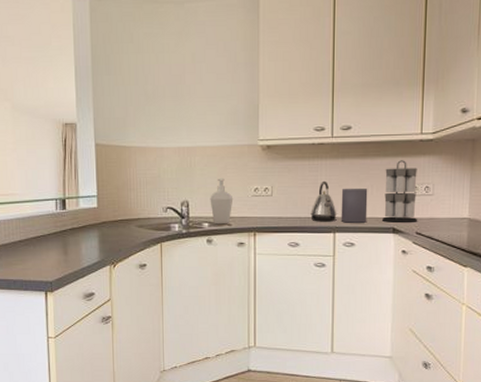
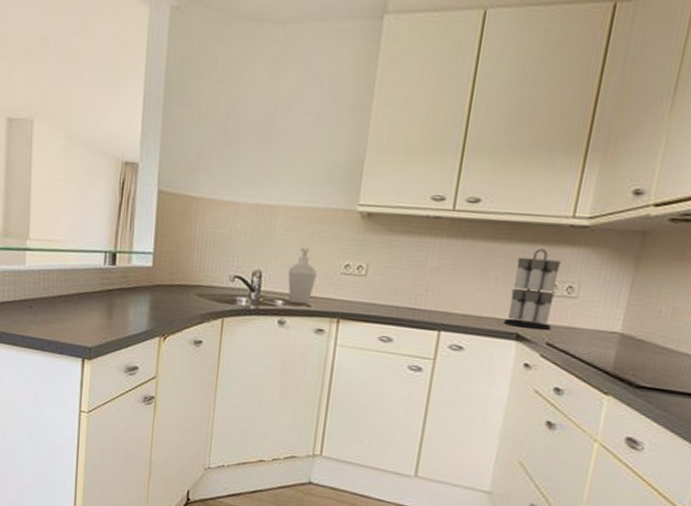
kettle: present [310,180,337,222] -> none [411,264,447,317]
canister: present [341,188,368,224] -> none [449,276,491,324]

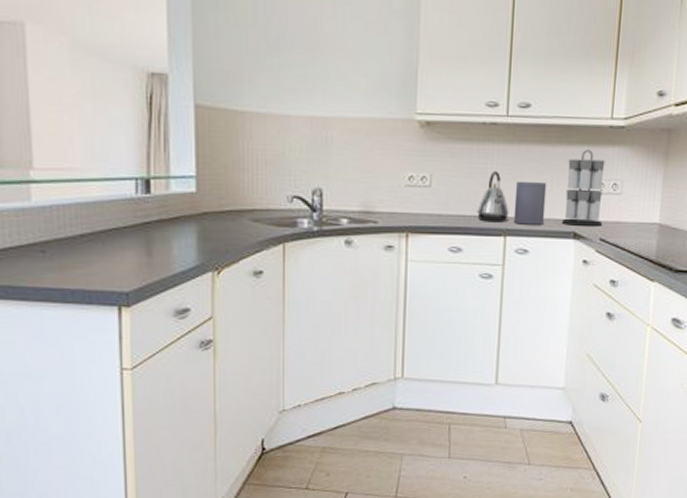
soap bottle: present [288,247,318,305] -> none [350,161,381,222]
kettle: none [411,264,447,317] -> present [477,170,509,223]
canister: none [449,276,491,324] -> present [513,181,547,226]

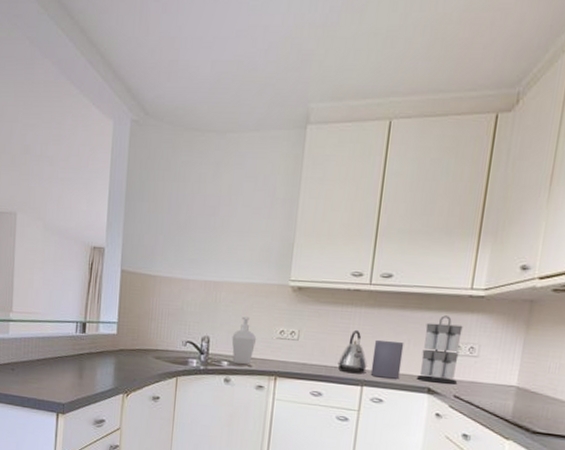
soap bottle: none [350,161,381,222] -> present [232,316,257,365]

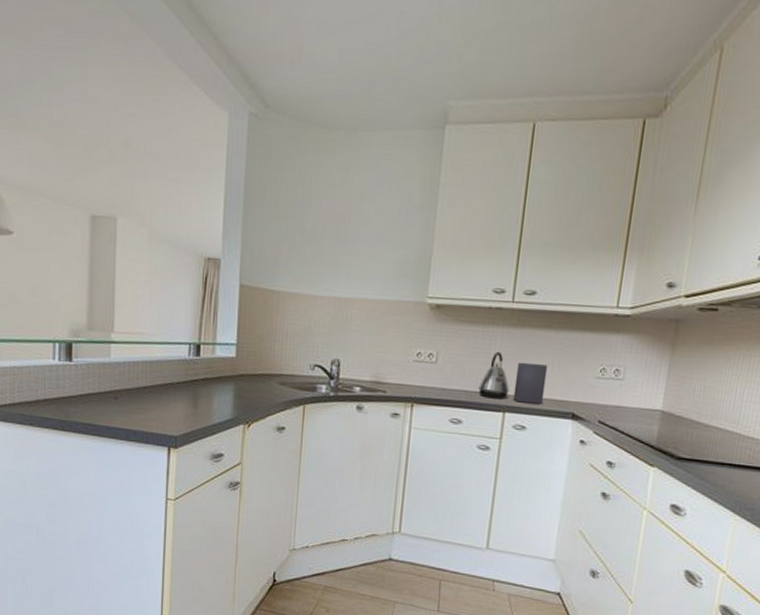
soap bottle: present [232,316,257,365] -> none [364,337,392,391]
spice rack: present [417,315,463,385] -> none [561,336,608,410]

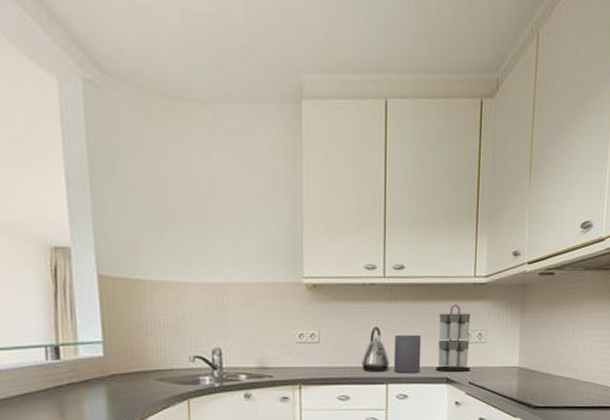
spice rack: none [561,336,608,410] -> present [436,305,471,373]

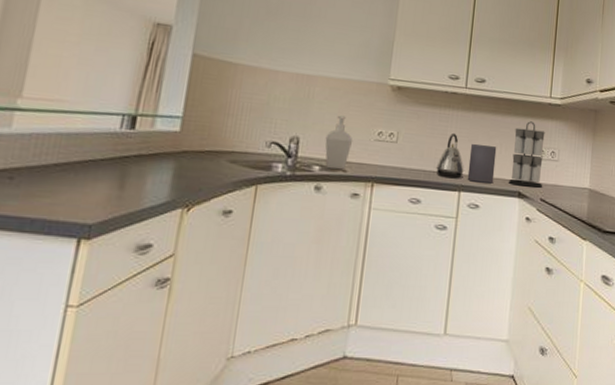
soap bottle: none [247,322,275,376] -> present [325,115,353,170]

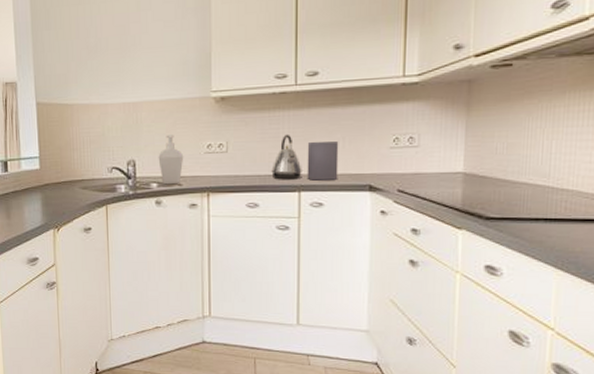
spice rack: present [509,121,545,189] -> none [357,107,399,180]

